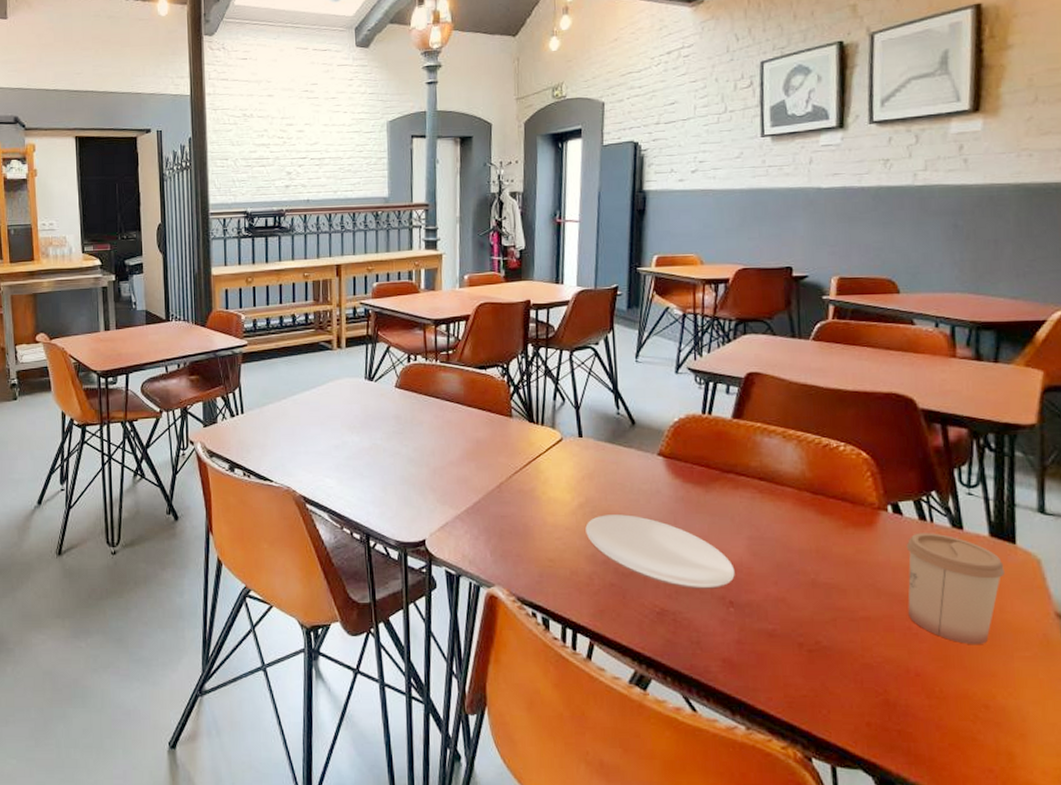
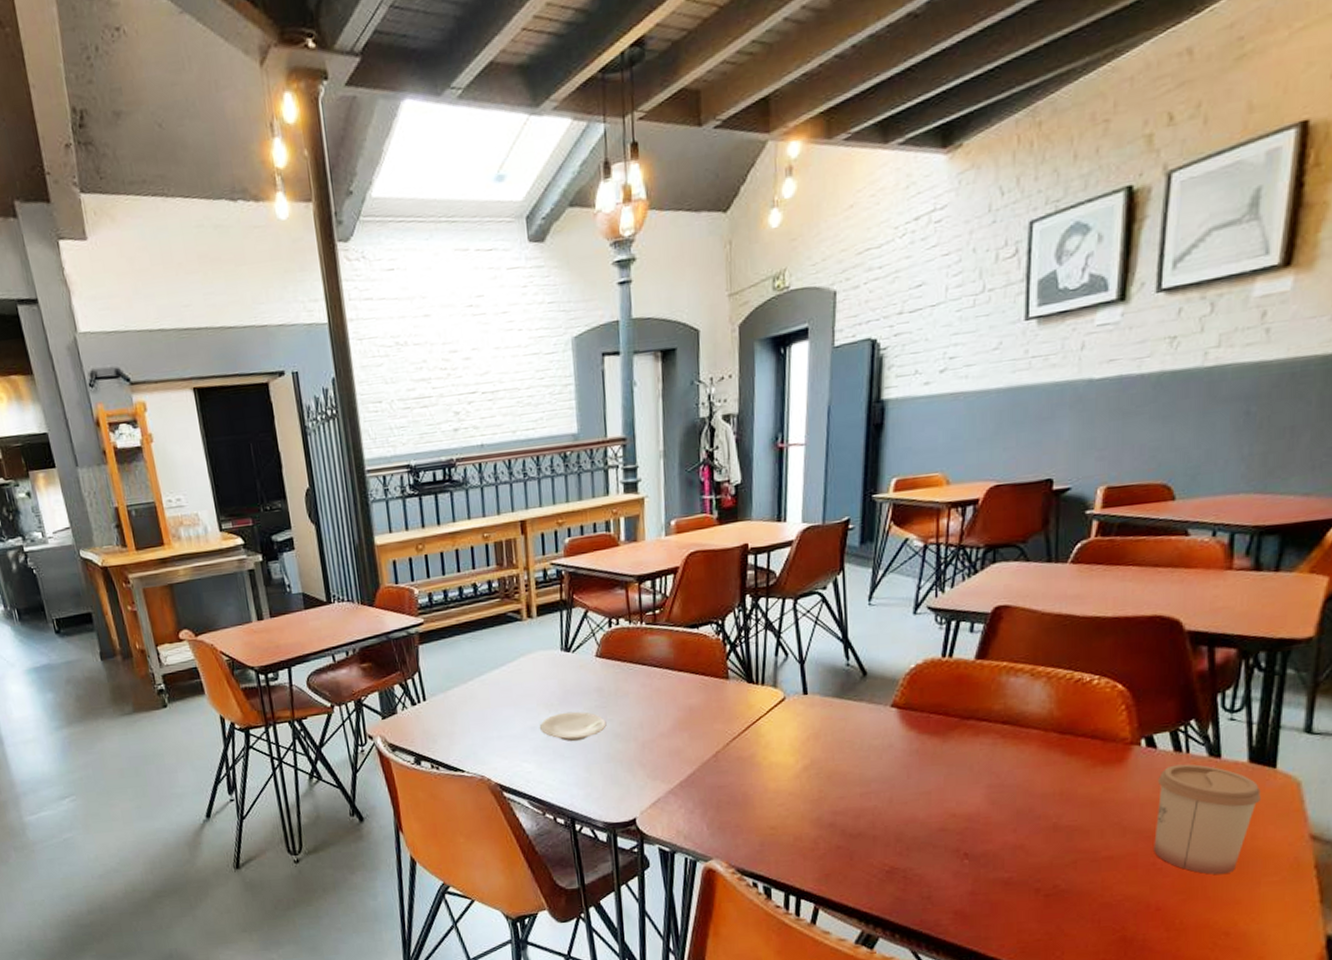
saucer: none [342,435,402,462] -> present [539,711,607,741]
plate: present [585,514,735,590] -> none [810,773,971,844]

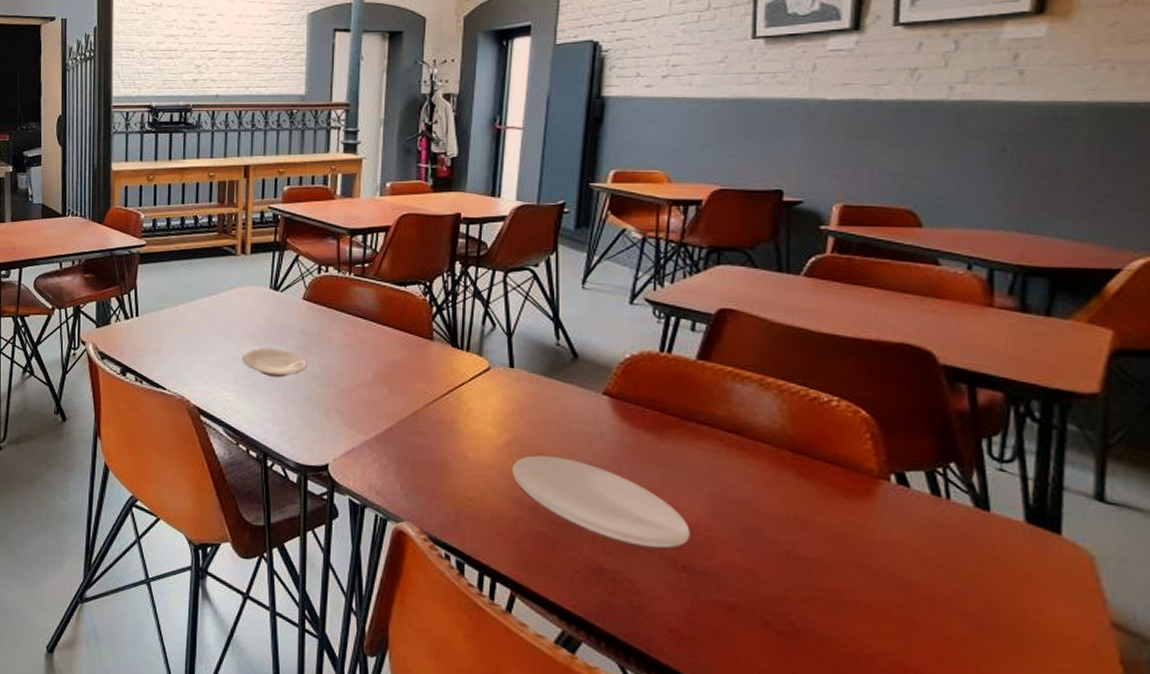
plate: none [810,773,971,844] -> present [512,455,690,550]
cup: present [1154,764,1261,875] -> none [910,509,1043,649]

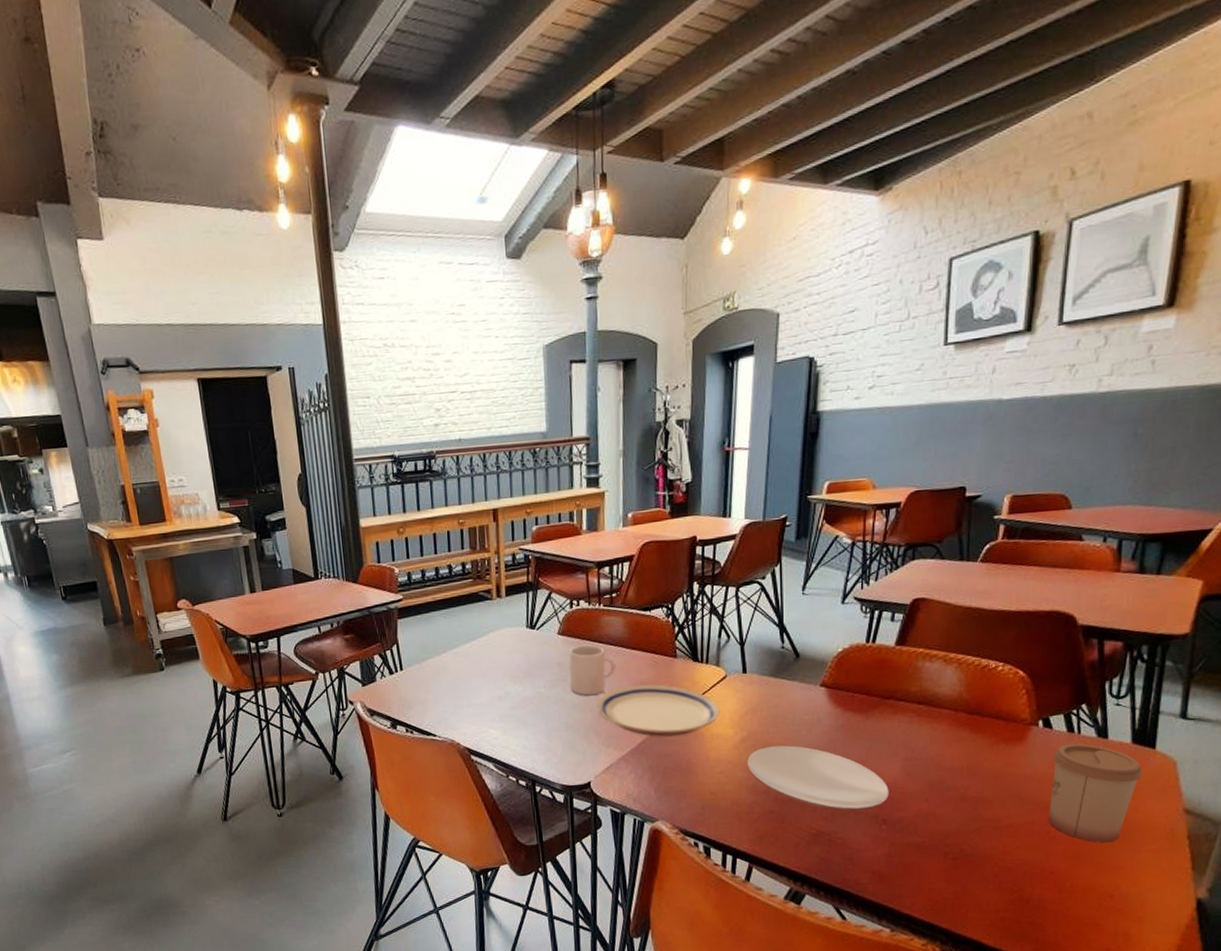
saucer: present [241,347,307,377] -> none [505,683,566,710]
cup: none [313,314,364,370] -> present [569,644,616,696]
plate: none [340,364,481,428] -> present [597,684,720,737]
cup: none [910,509,1043,649] -> present [1048,743,1142,843]

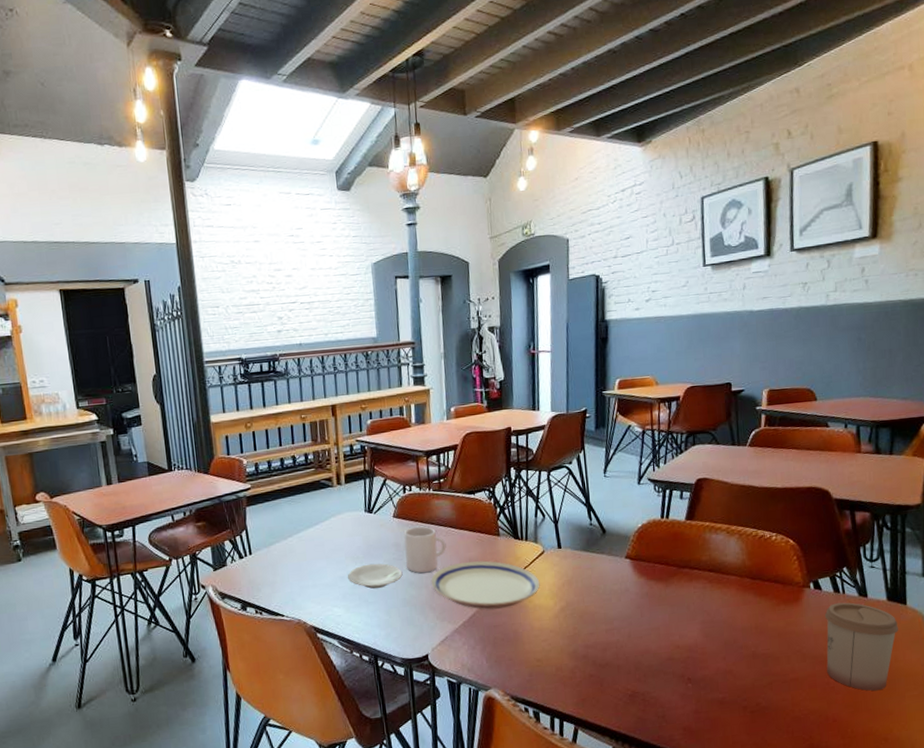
saucer: none [505,683,566,710] -> present [347,563,403,589]
plate: present [747,745,889,811] -> none [567,613,692,672]

